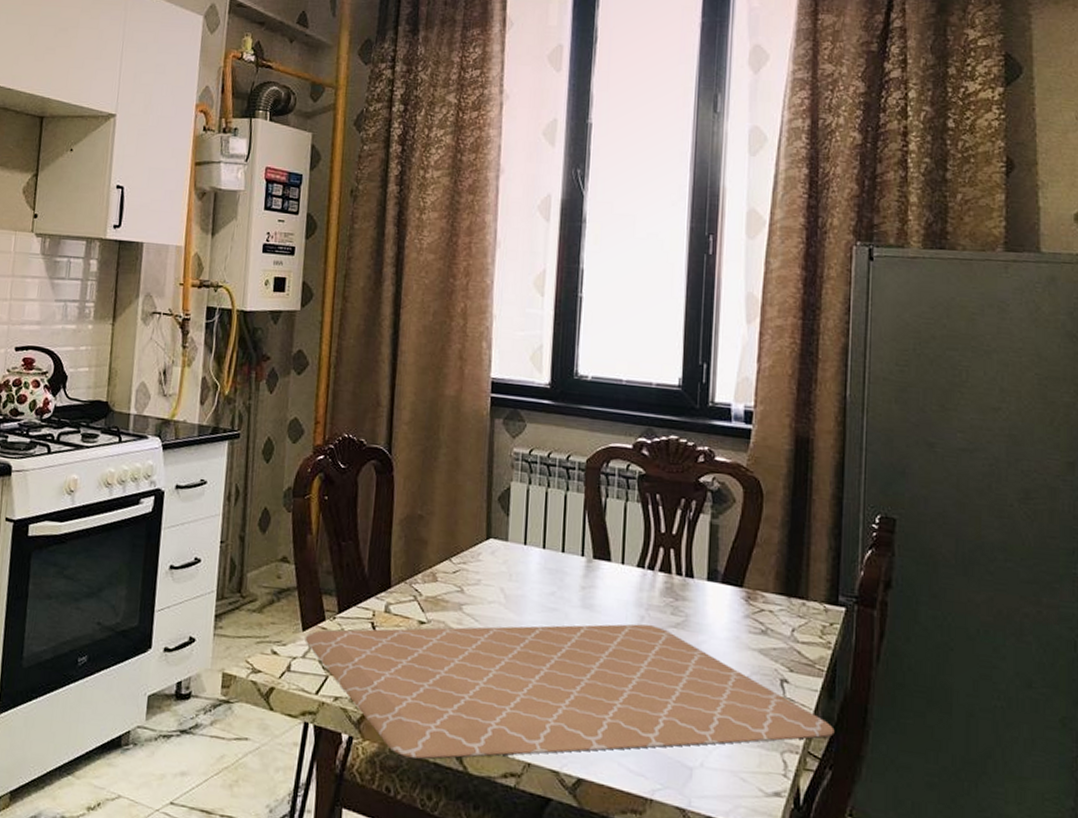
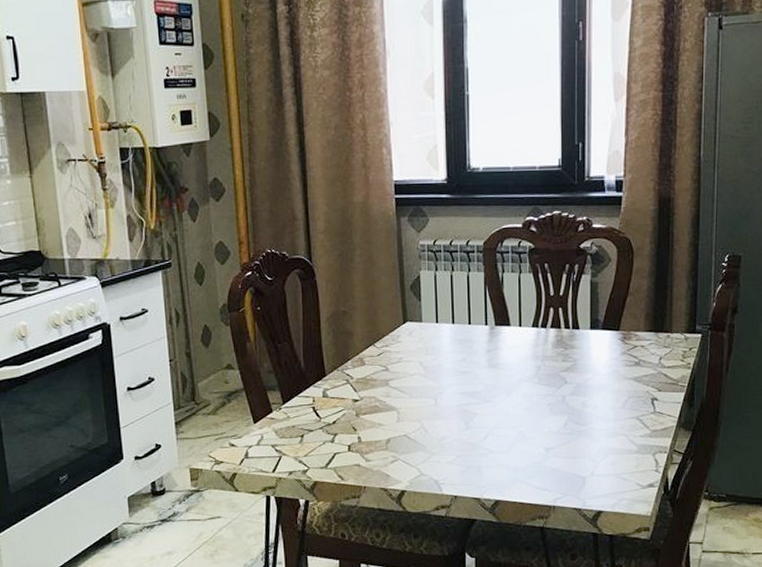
placemat: present [305,624,835,760] -> none [257,373,694,509]

